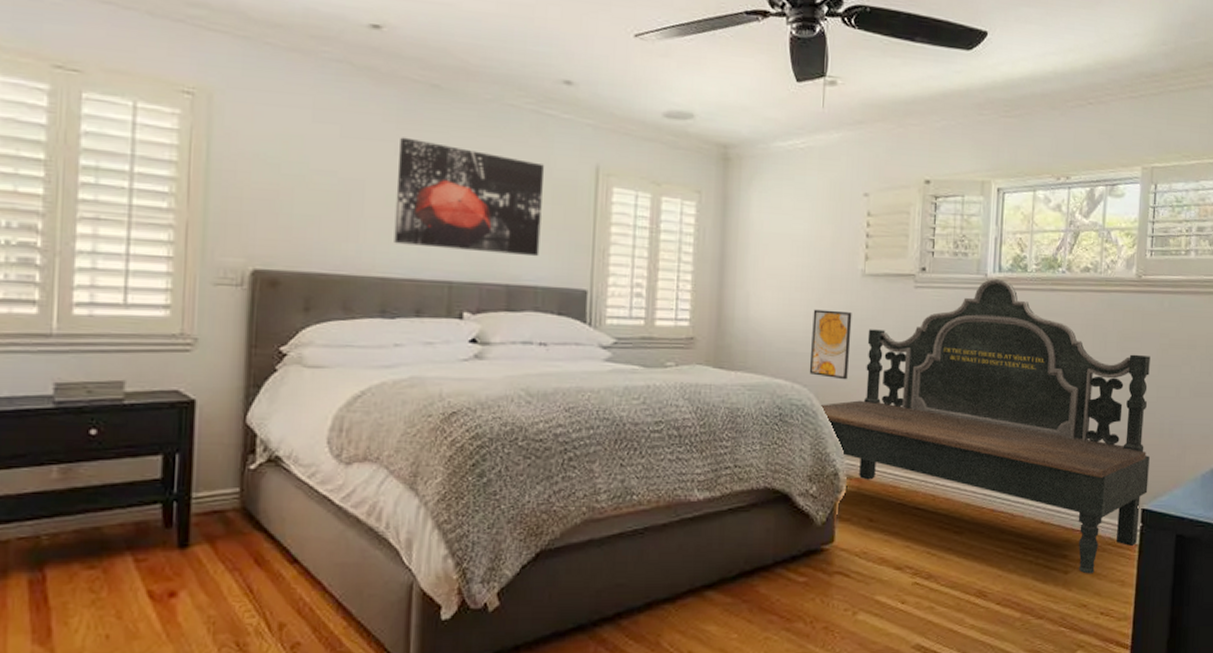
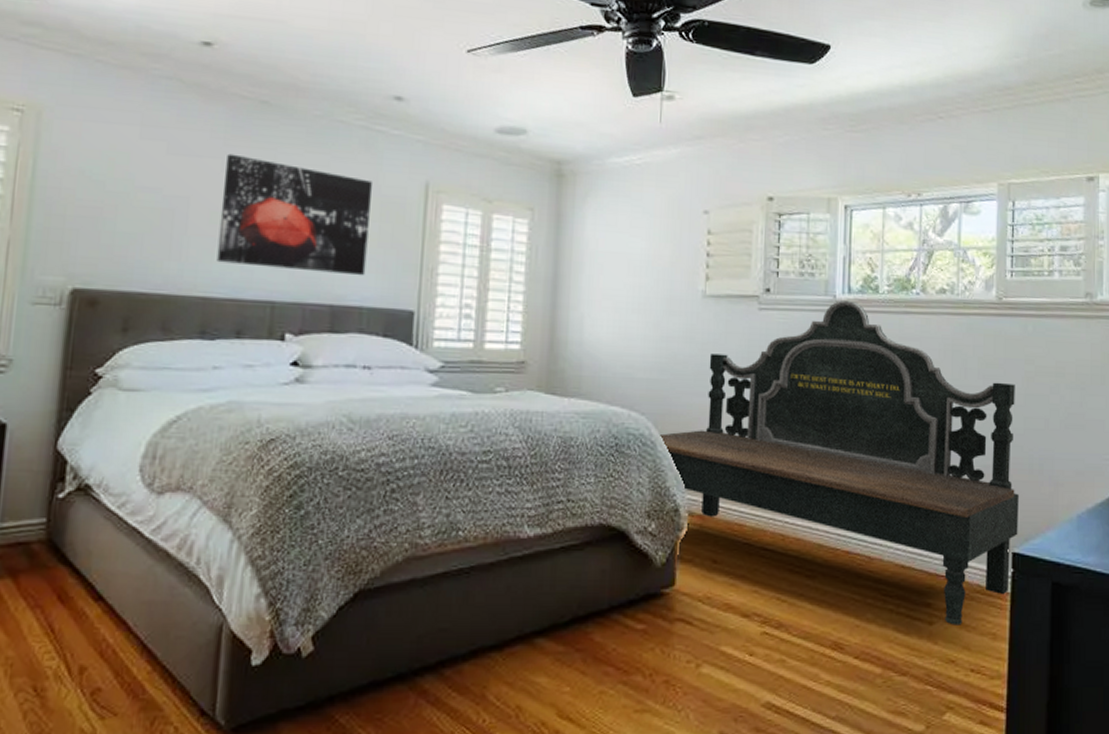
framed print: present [809,309,852,380] -> none [647,332,693,408]

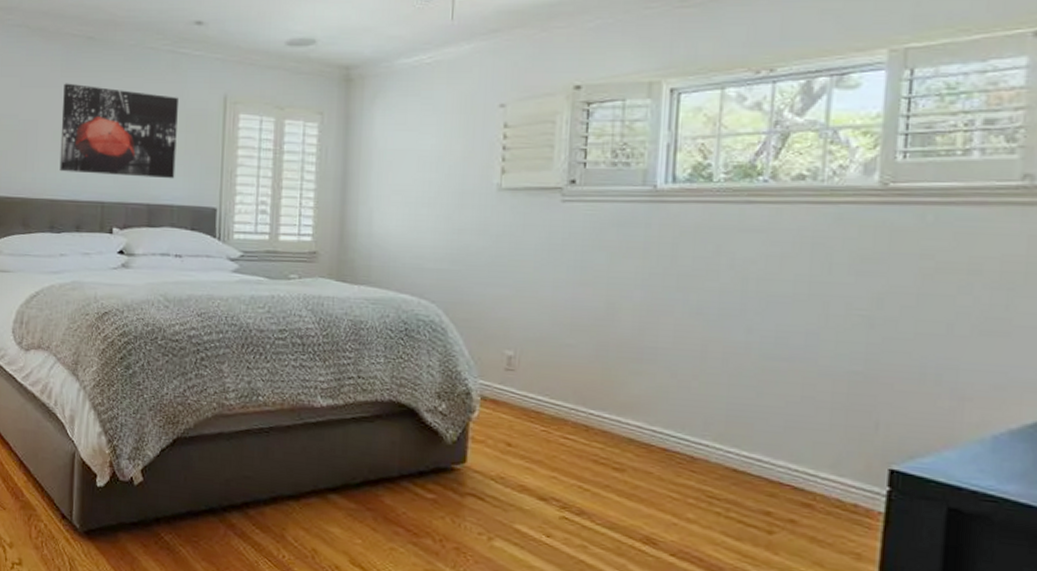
bench: present [660,300,1019,625] -> none [451,190,903,540]

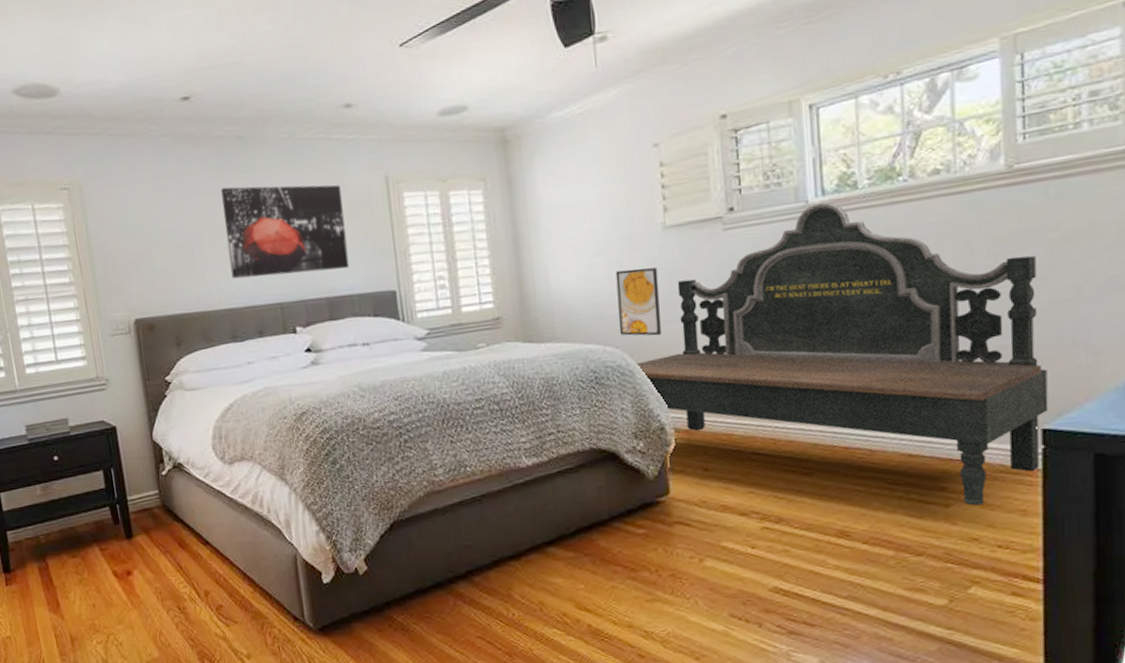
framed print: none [437,225,486,297] -> present [615,267,662,336]
bench: none [451,190,903,540] -> present [637,202,1048,506]

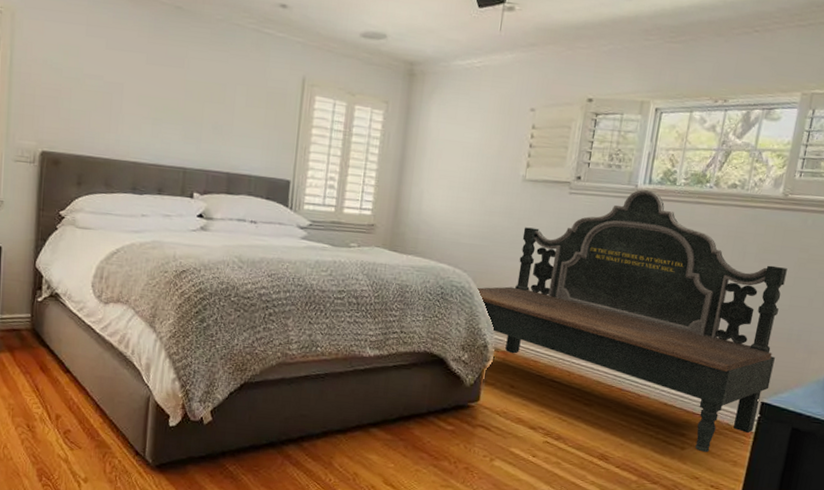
wall art: present [221,185,350,279] -> none [143,49,261,151]
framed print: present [615,267,662,336] -> none [469,207,511,269]

